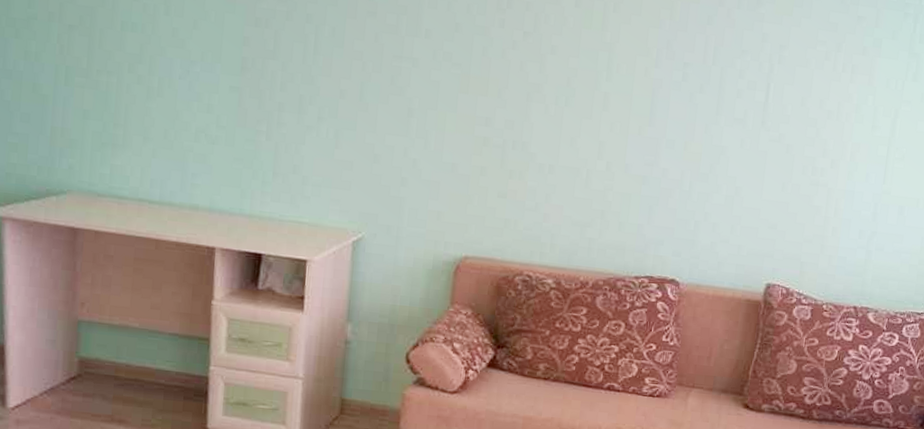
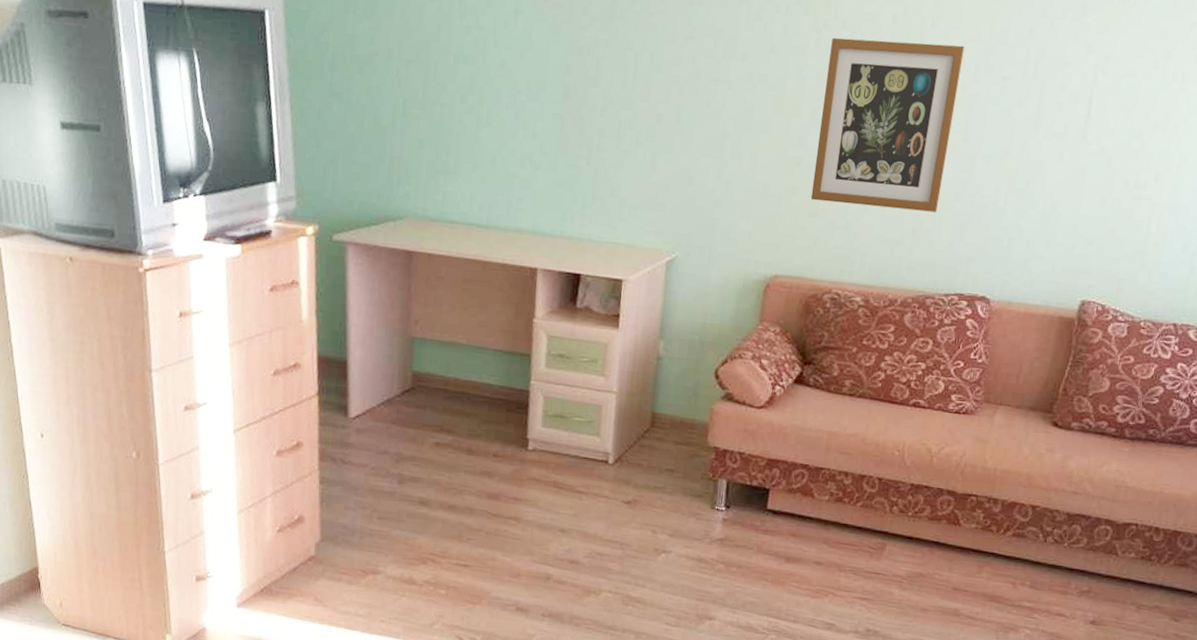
wall art: none [499,18,647,195] -> present [810,37,965,213]

